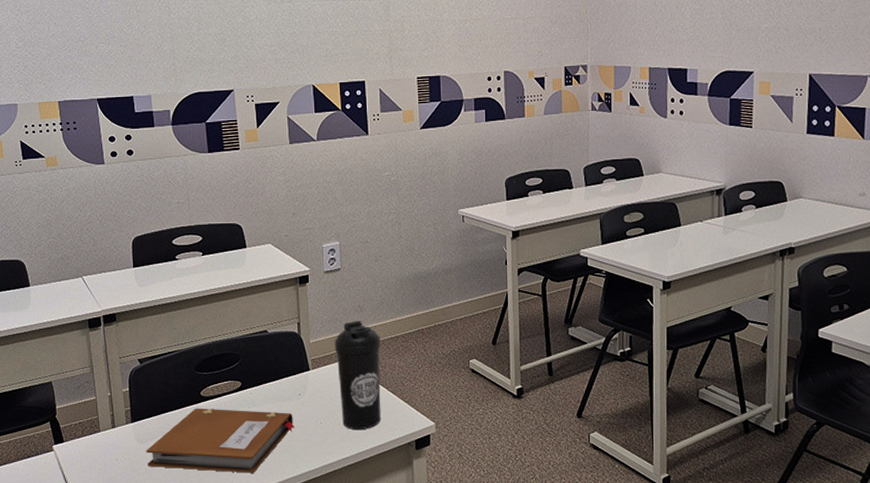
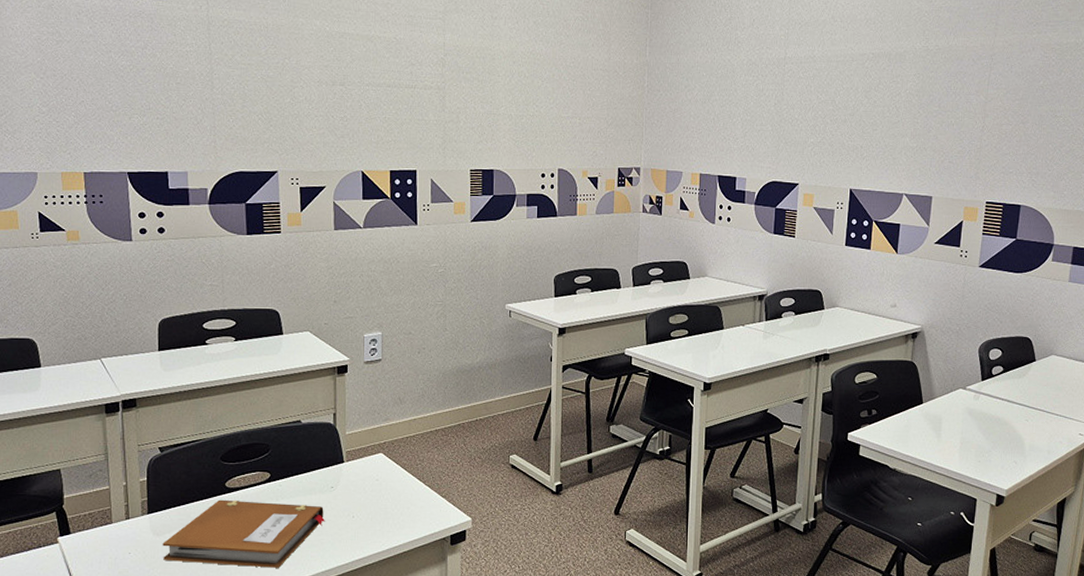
water bottle: present [334,320,381,430] -> none [371,412,420,525]

